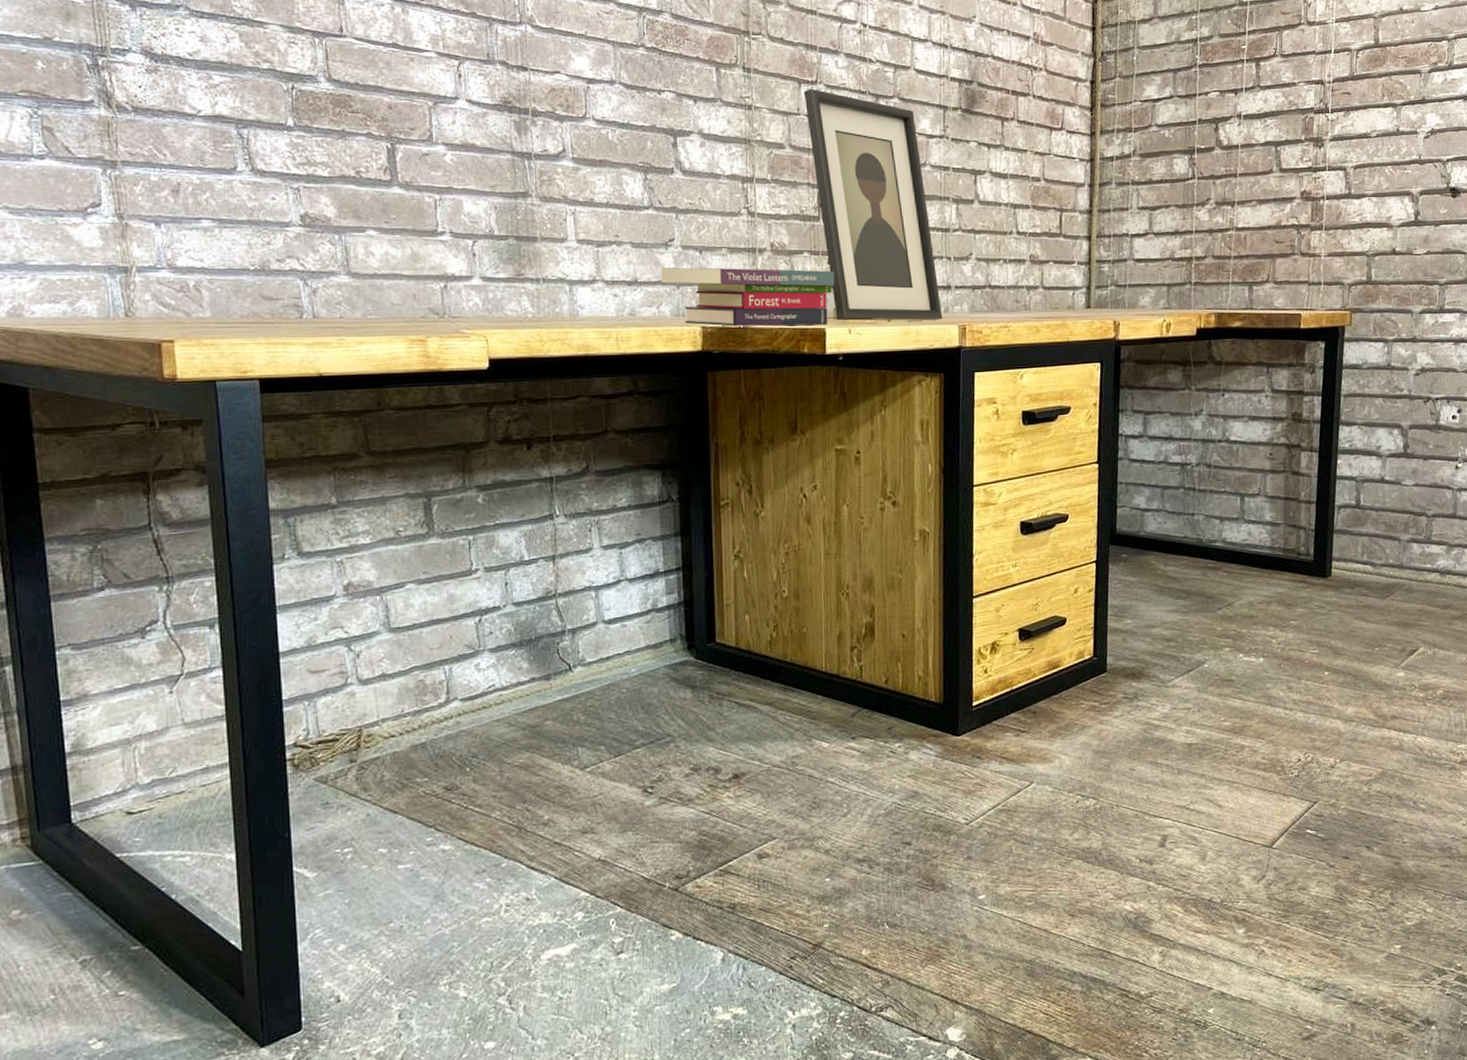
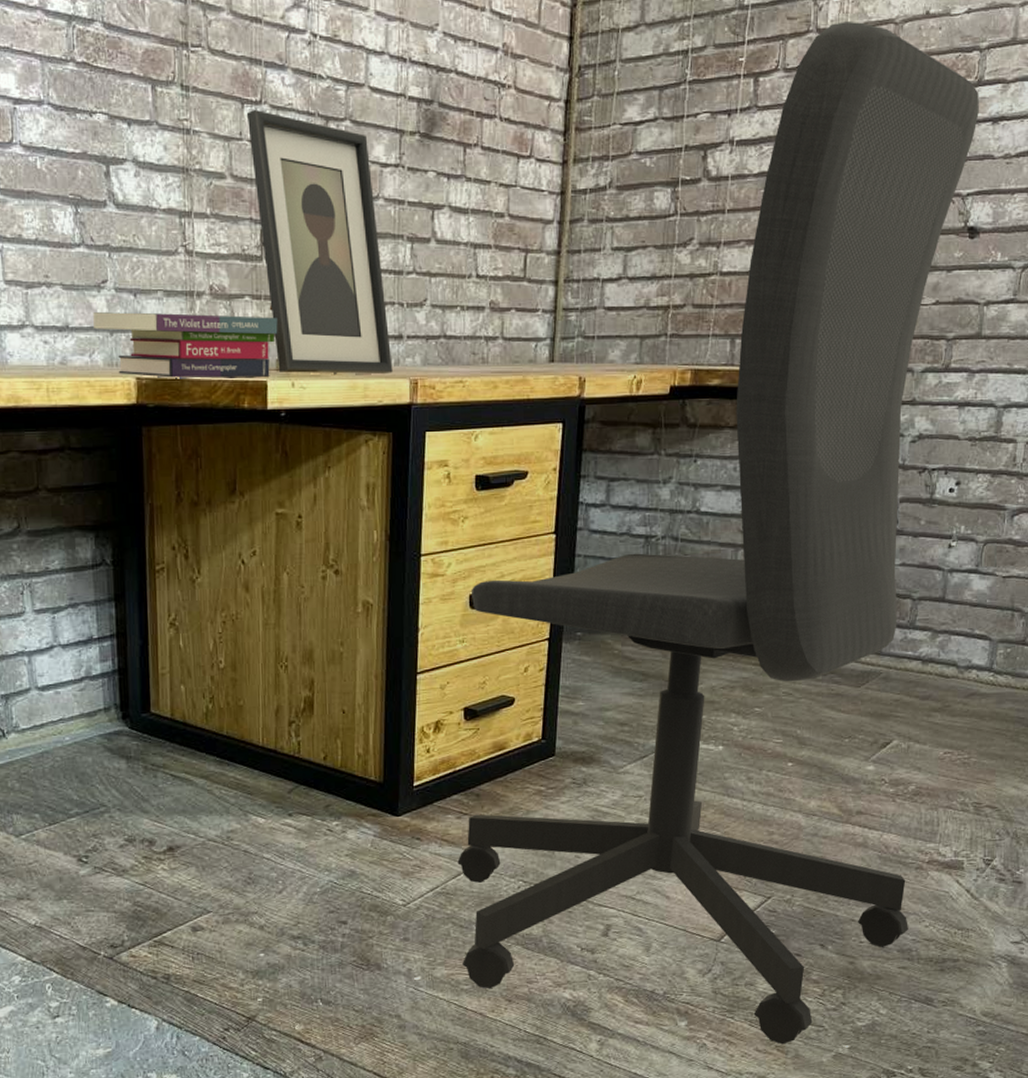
office chair: none [1017,16,1452,948] -> present [457,22,979,1045]

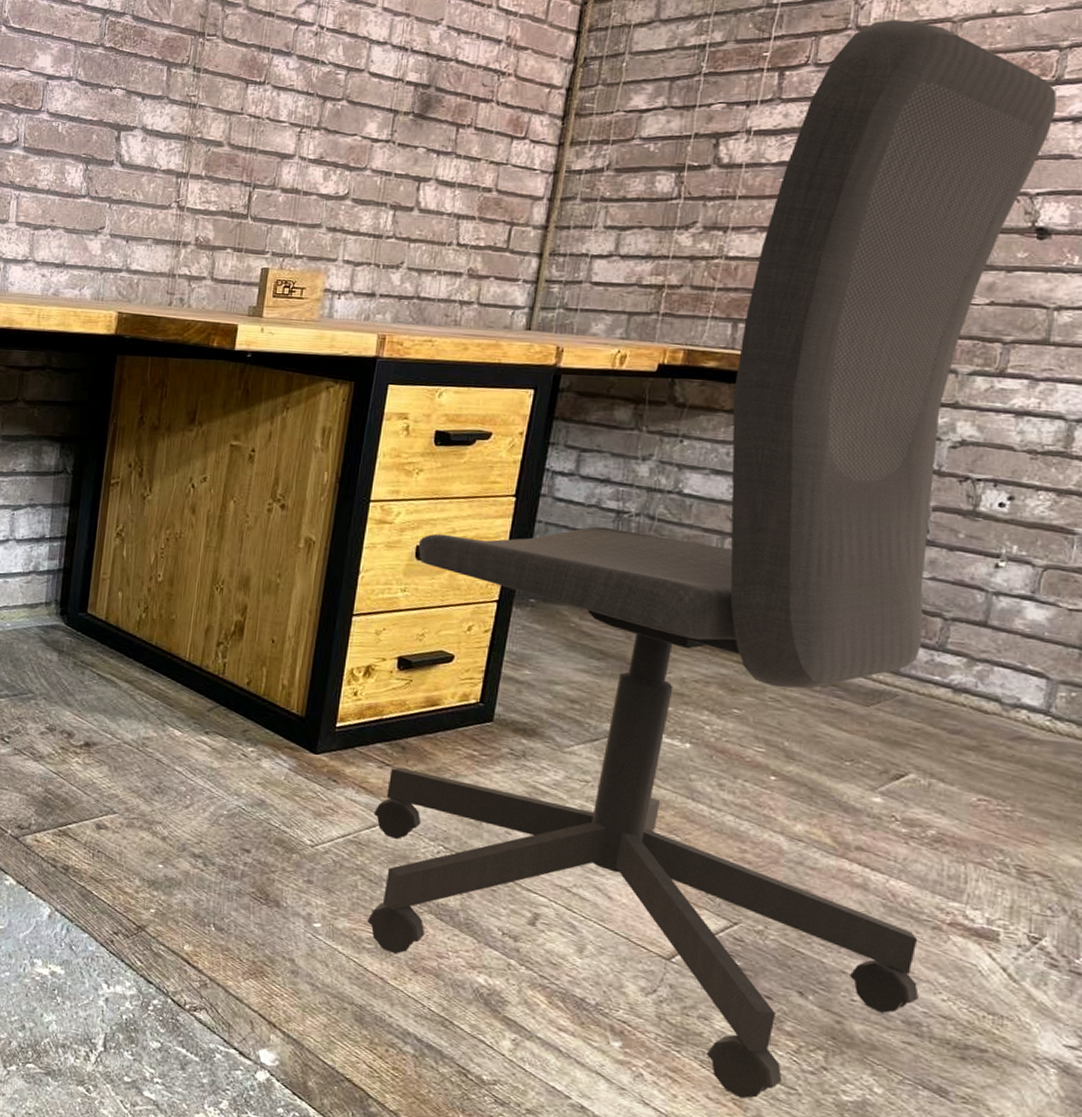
books: present [93,312,278,378] -> none [87,253,255,322]
picture frame: present [246,109,393,376] -> none [248,88,363,328]

